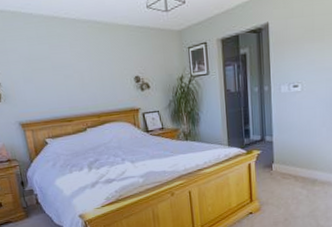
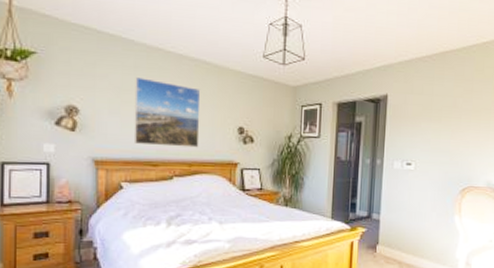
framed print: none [39,45,104,105] -> present [133,77,201,148]

